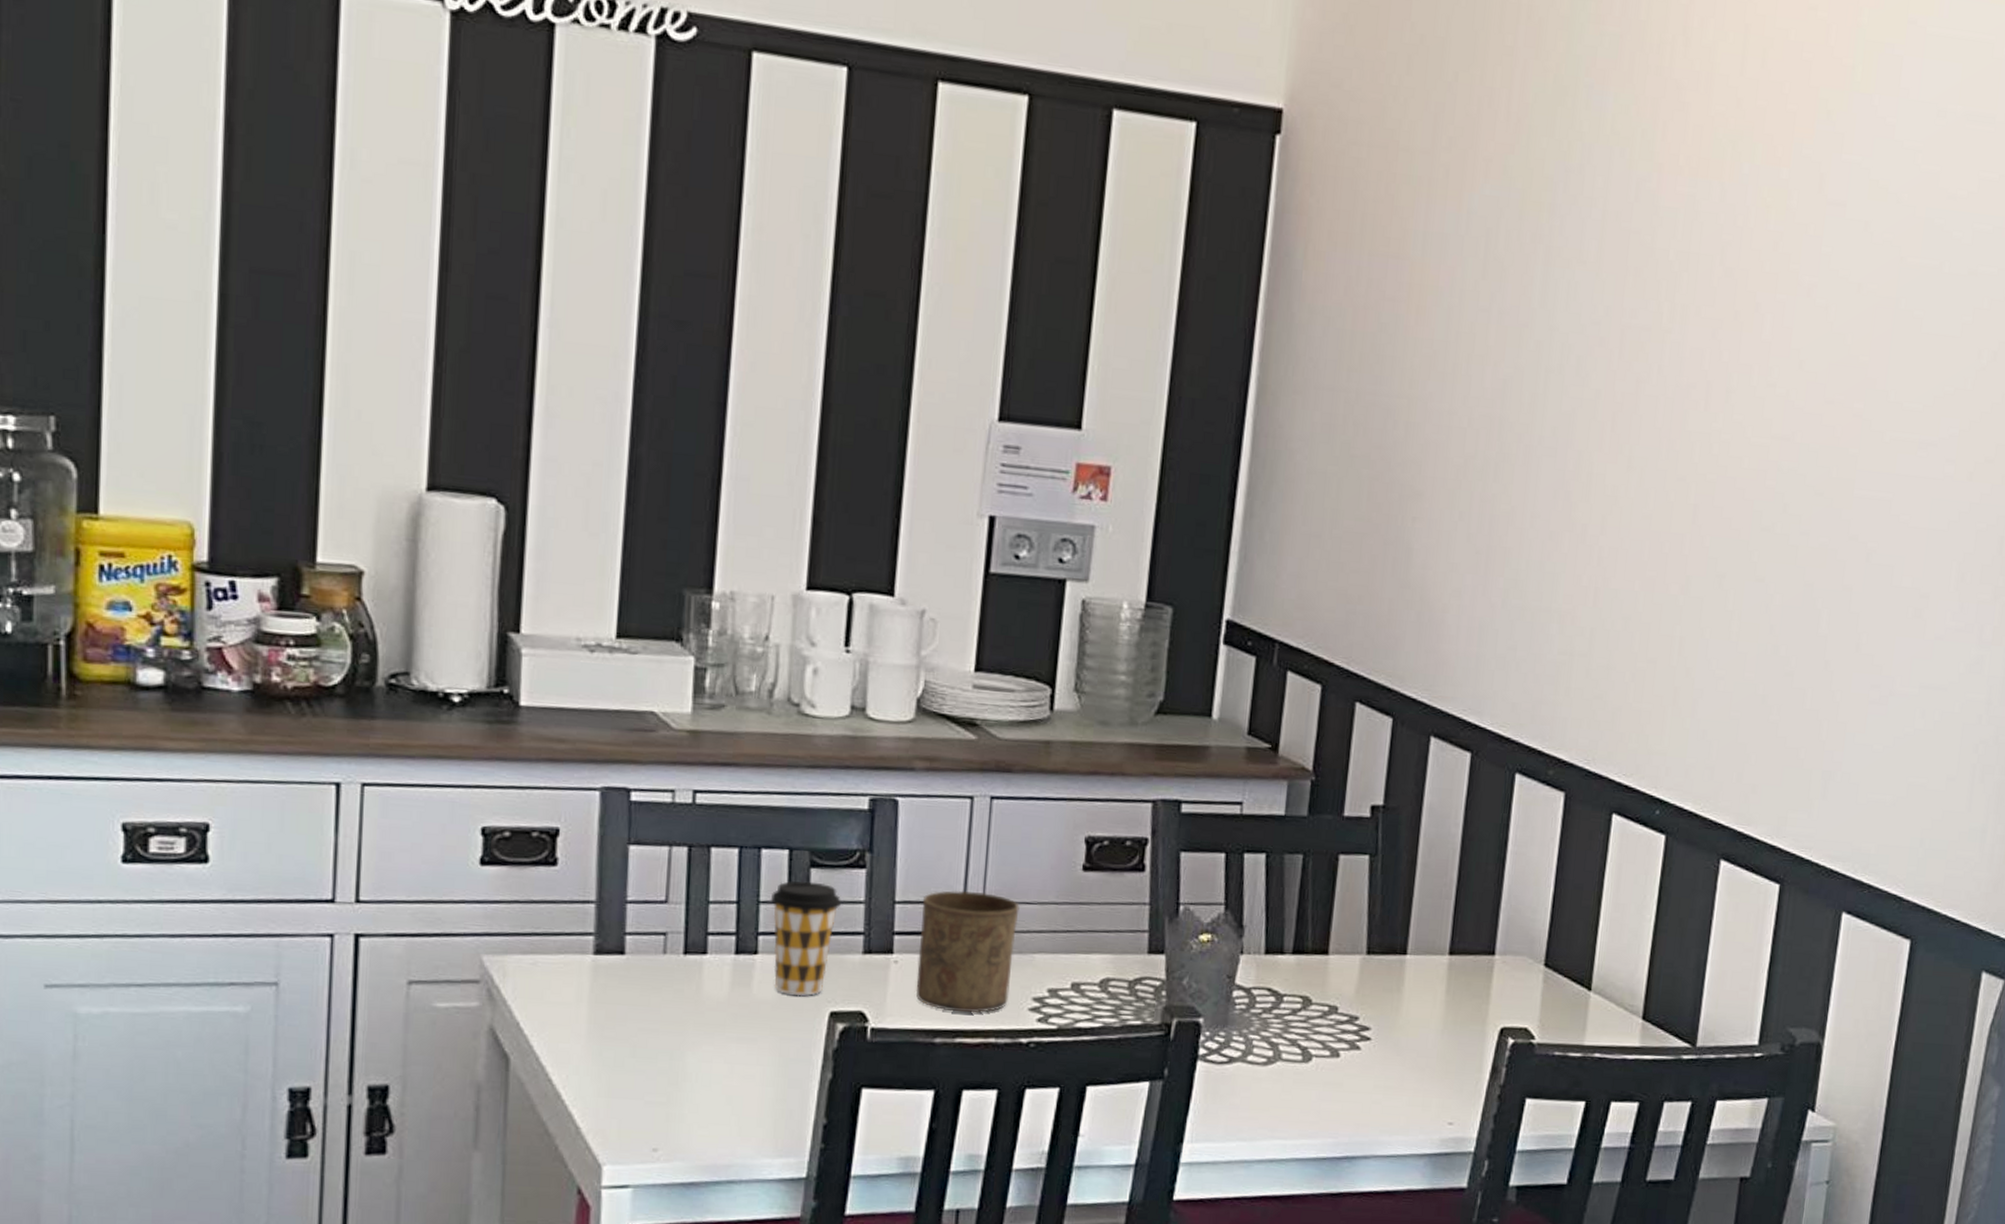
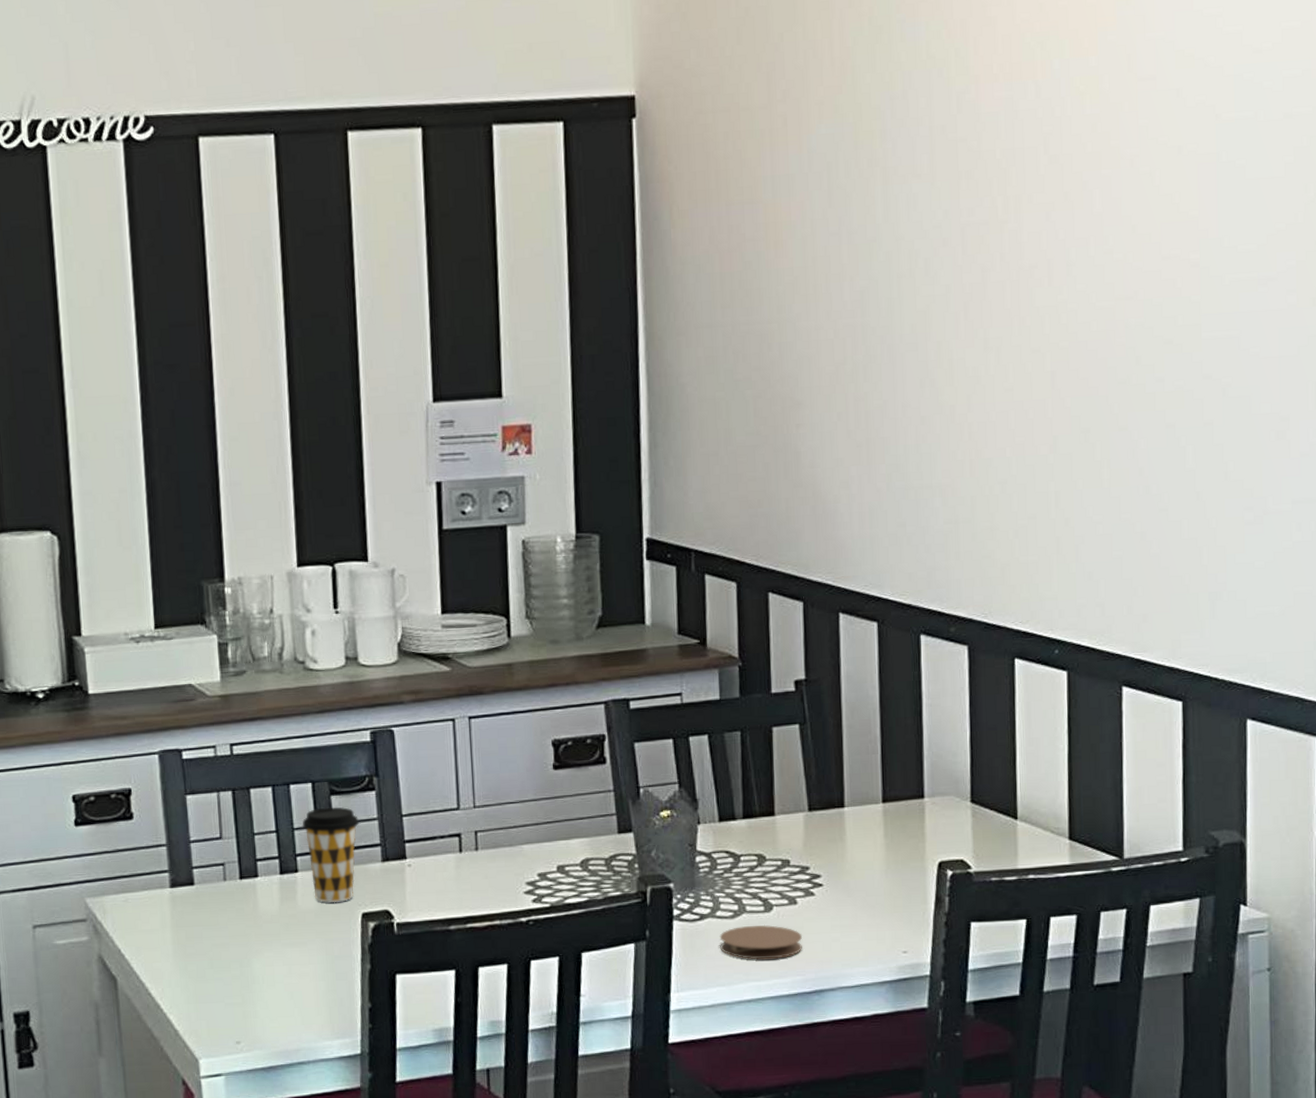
cup: present [915,890,1020,1013] -> none [424,798,506,902]
coaster: none [1246,1075,1341,1117] -> present [719,924,803,960]

